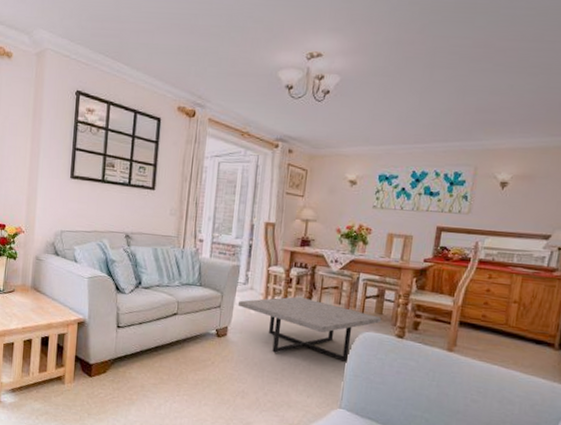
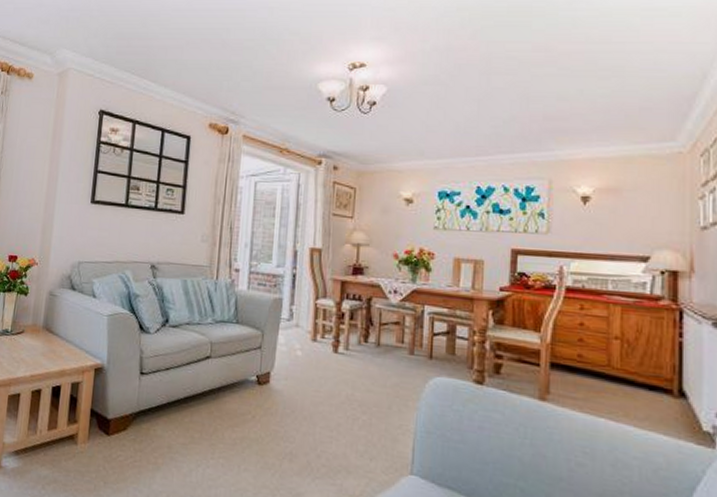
coffee table: present [239,296,382,362] -> none [282,334,455,415]

